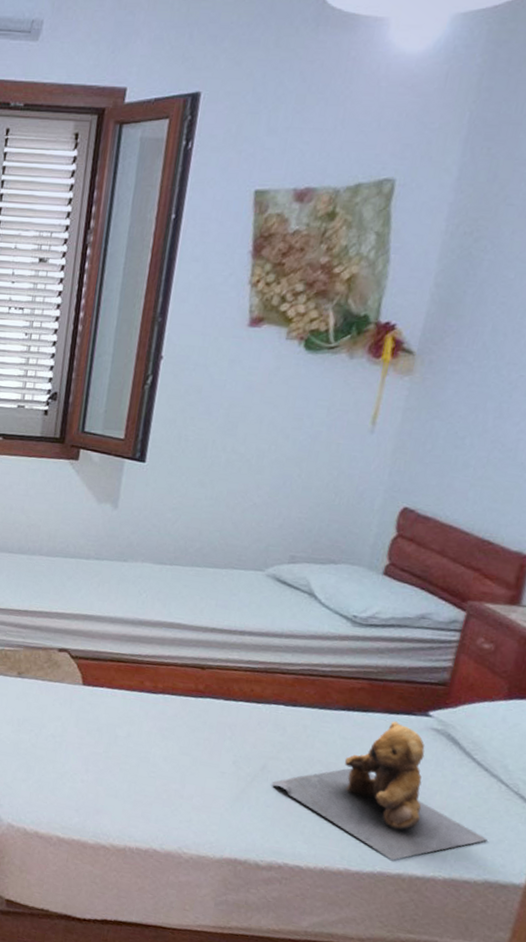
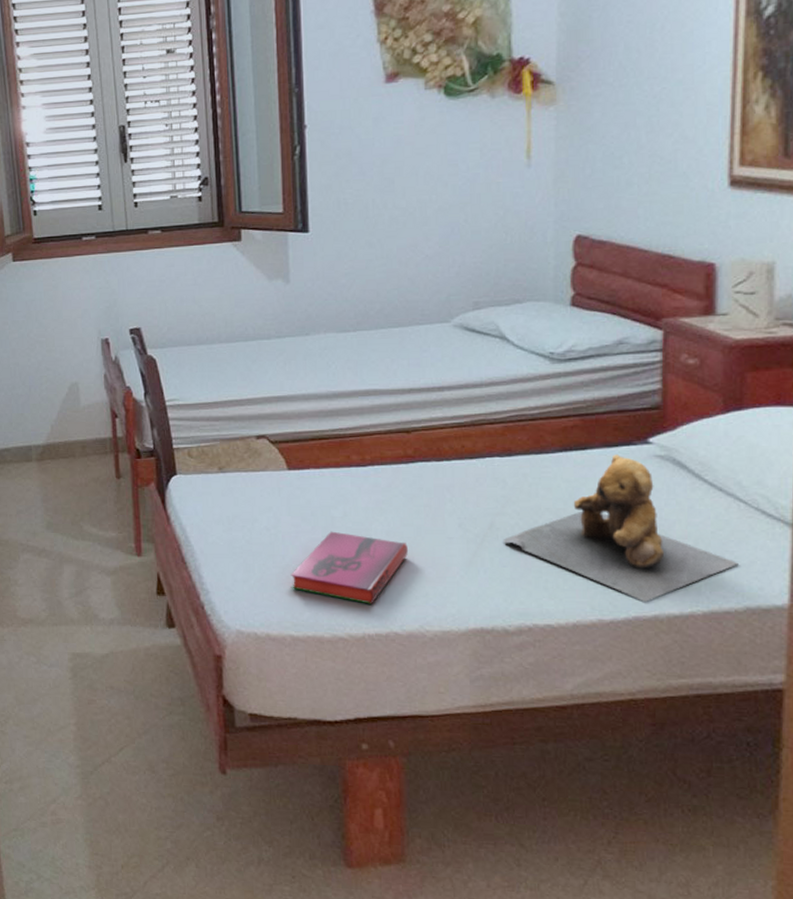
hardback book: none [65,748,182,821] -> present [290,531,408,604]

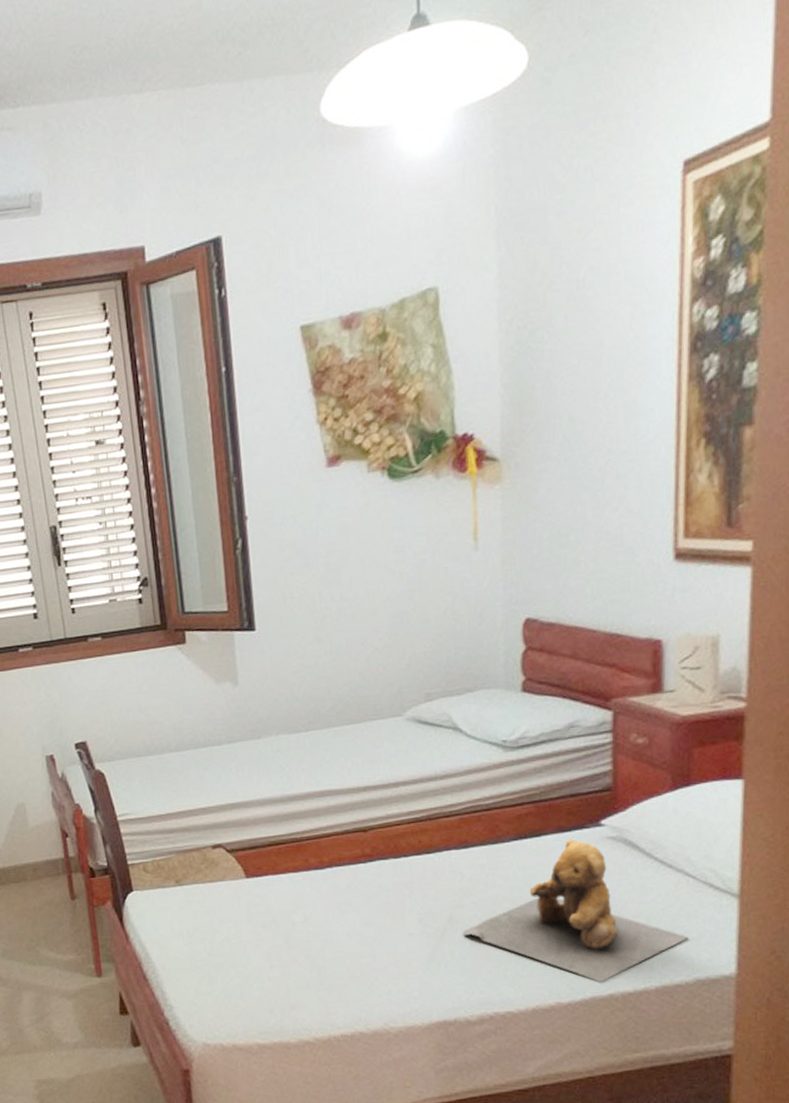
hardback book: present [290,531,408,604] -> none [254,936,370,1006]

